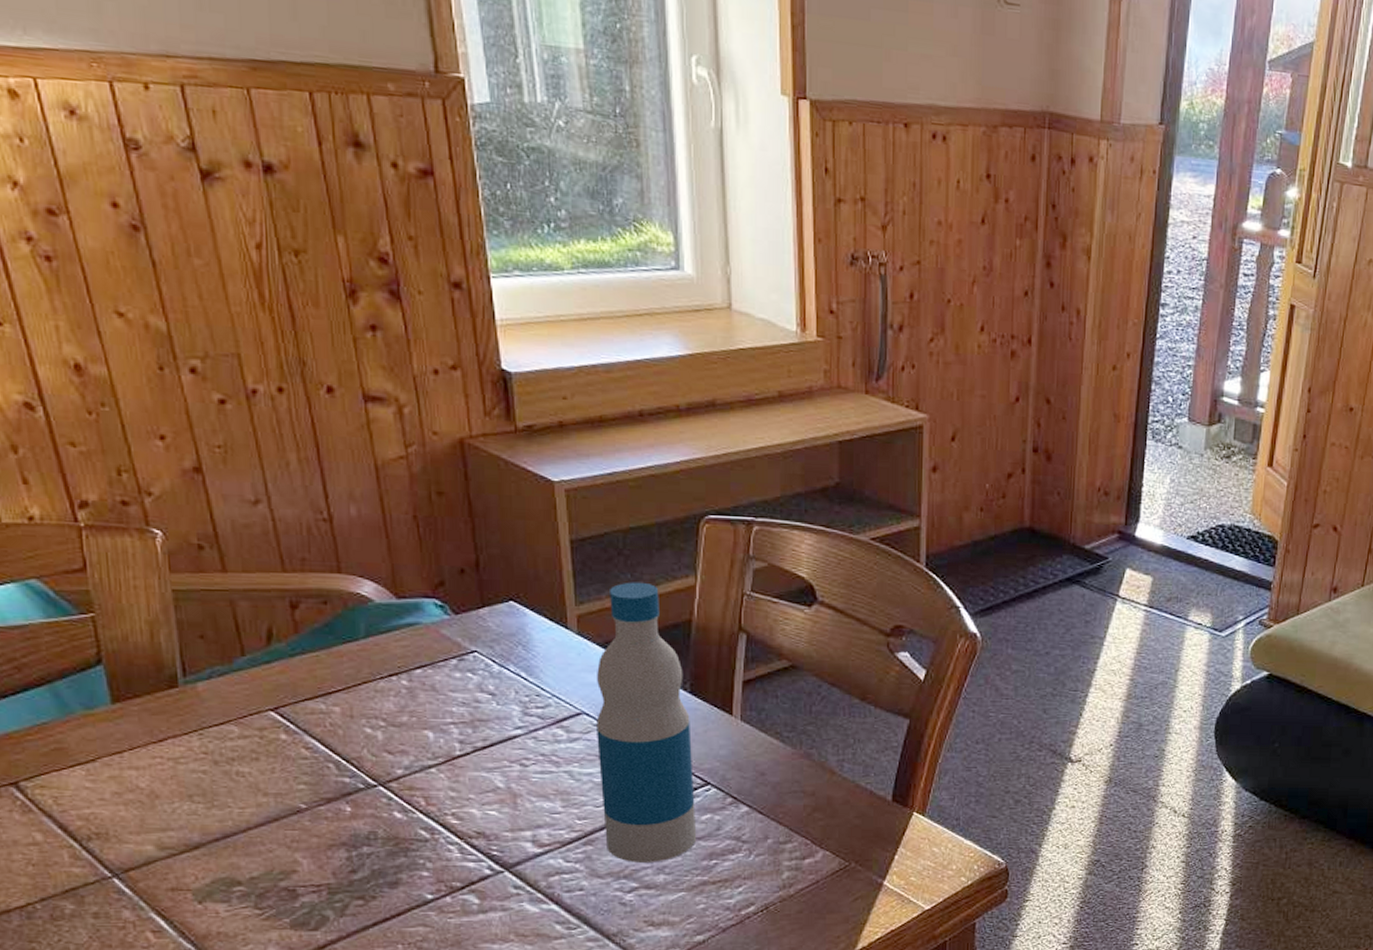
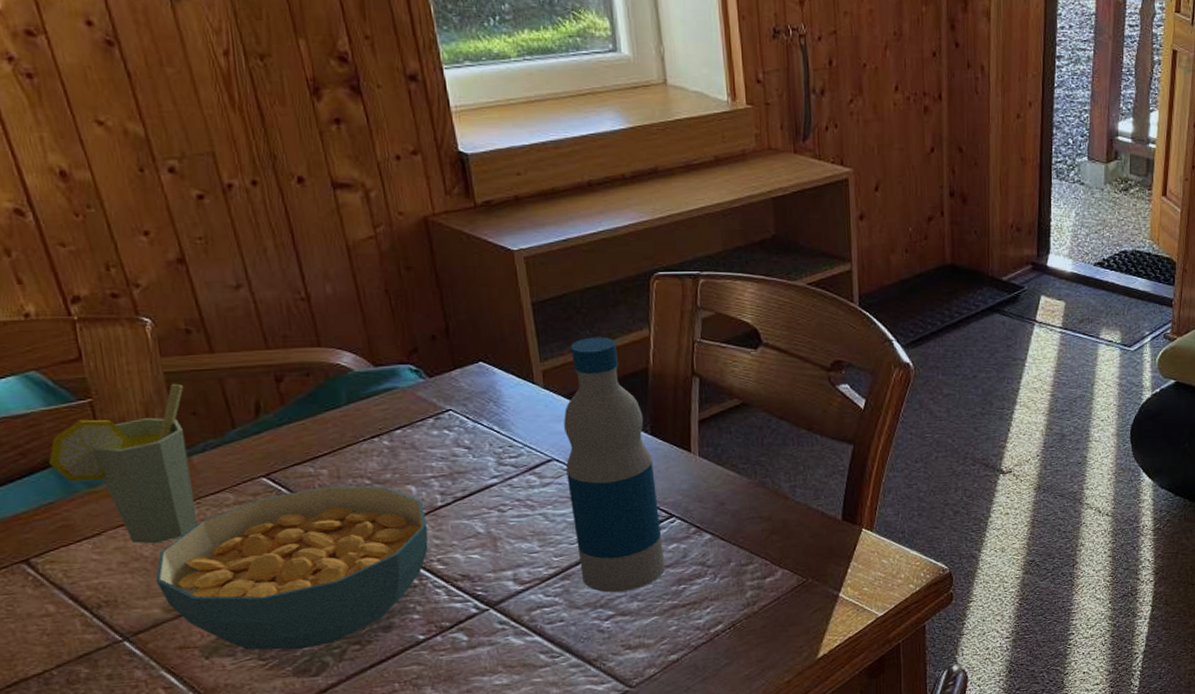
cup: none [44,602,199,775] -> present [48,383,198,544]
cereal bowl: none [150,725,444,901] -> present [155,485,429,650]

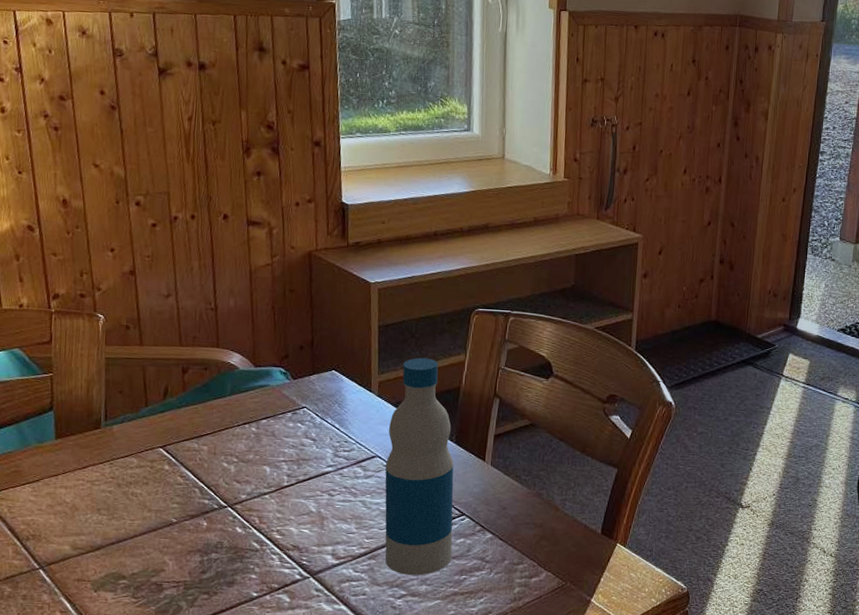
cup: present [48,383,198,544] -> none [14,367,117,493]
cereal bowl: present [155,485,429,650] -> none [70,460,274,593]

